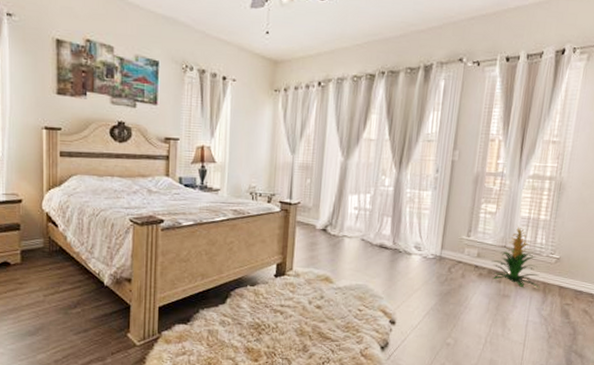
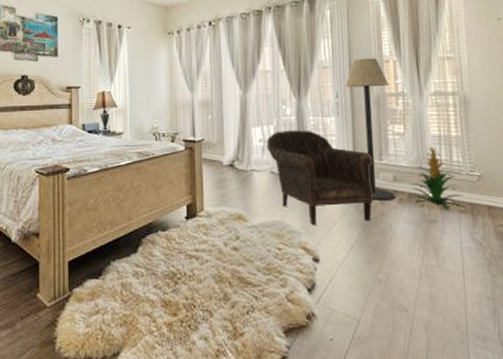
armchair: none [361,200,461,292] -> present [266,130,373,225]
floor lamp: none [446,135,491,274] -> present [345,58,395,200]

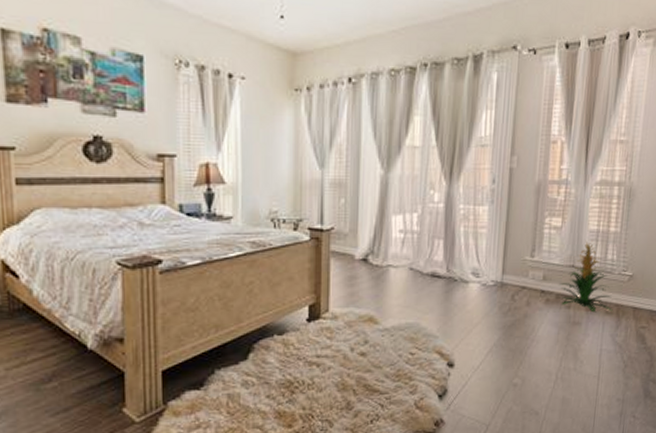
armchair: present [266,130,373,225] -> none [407,220,524,328]
floor lamp: present [345,58,395,200] -> none [504,137,554,301]

